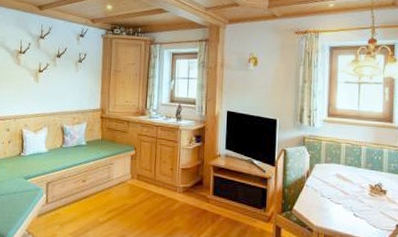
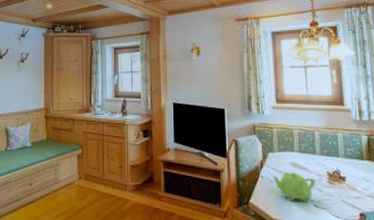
teapot: none [318,183,358,212] -> present [273,172,316,203]

